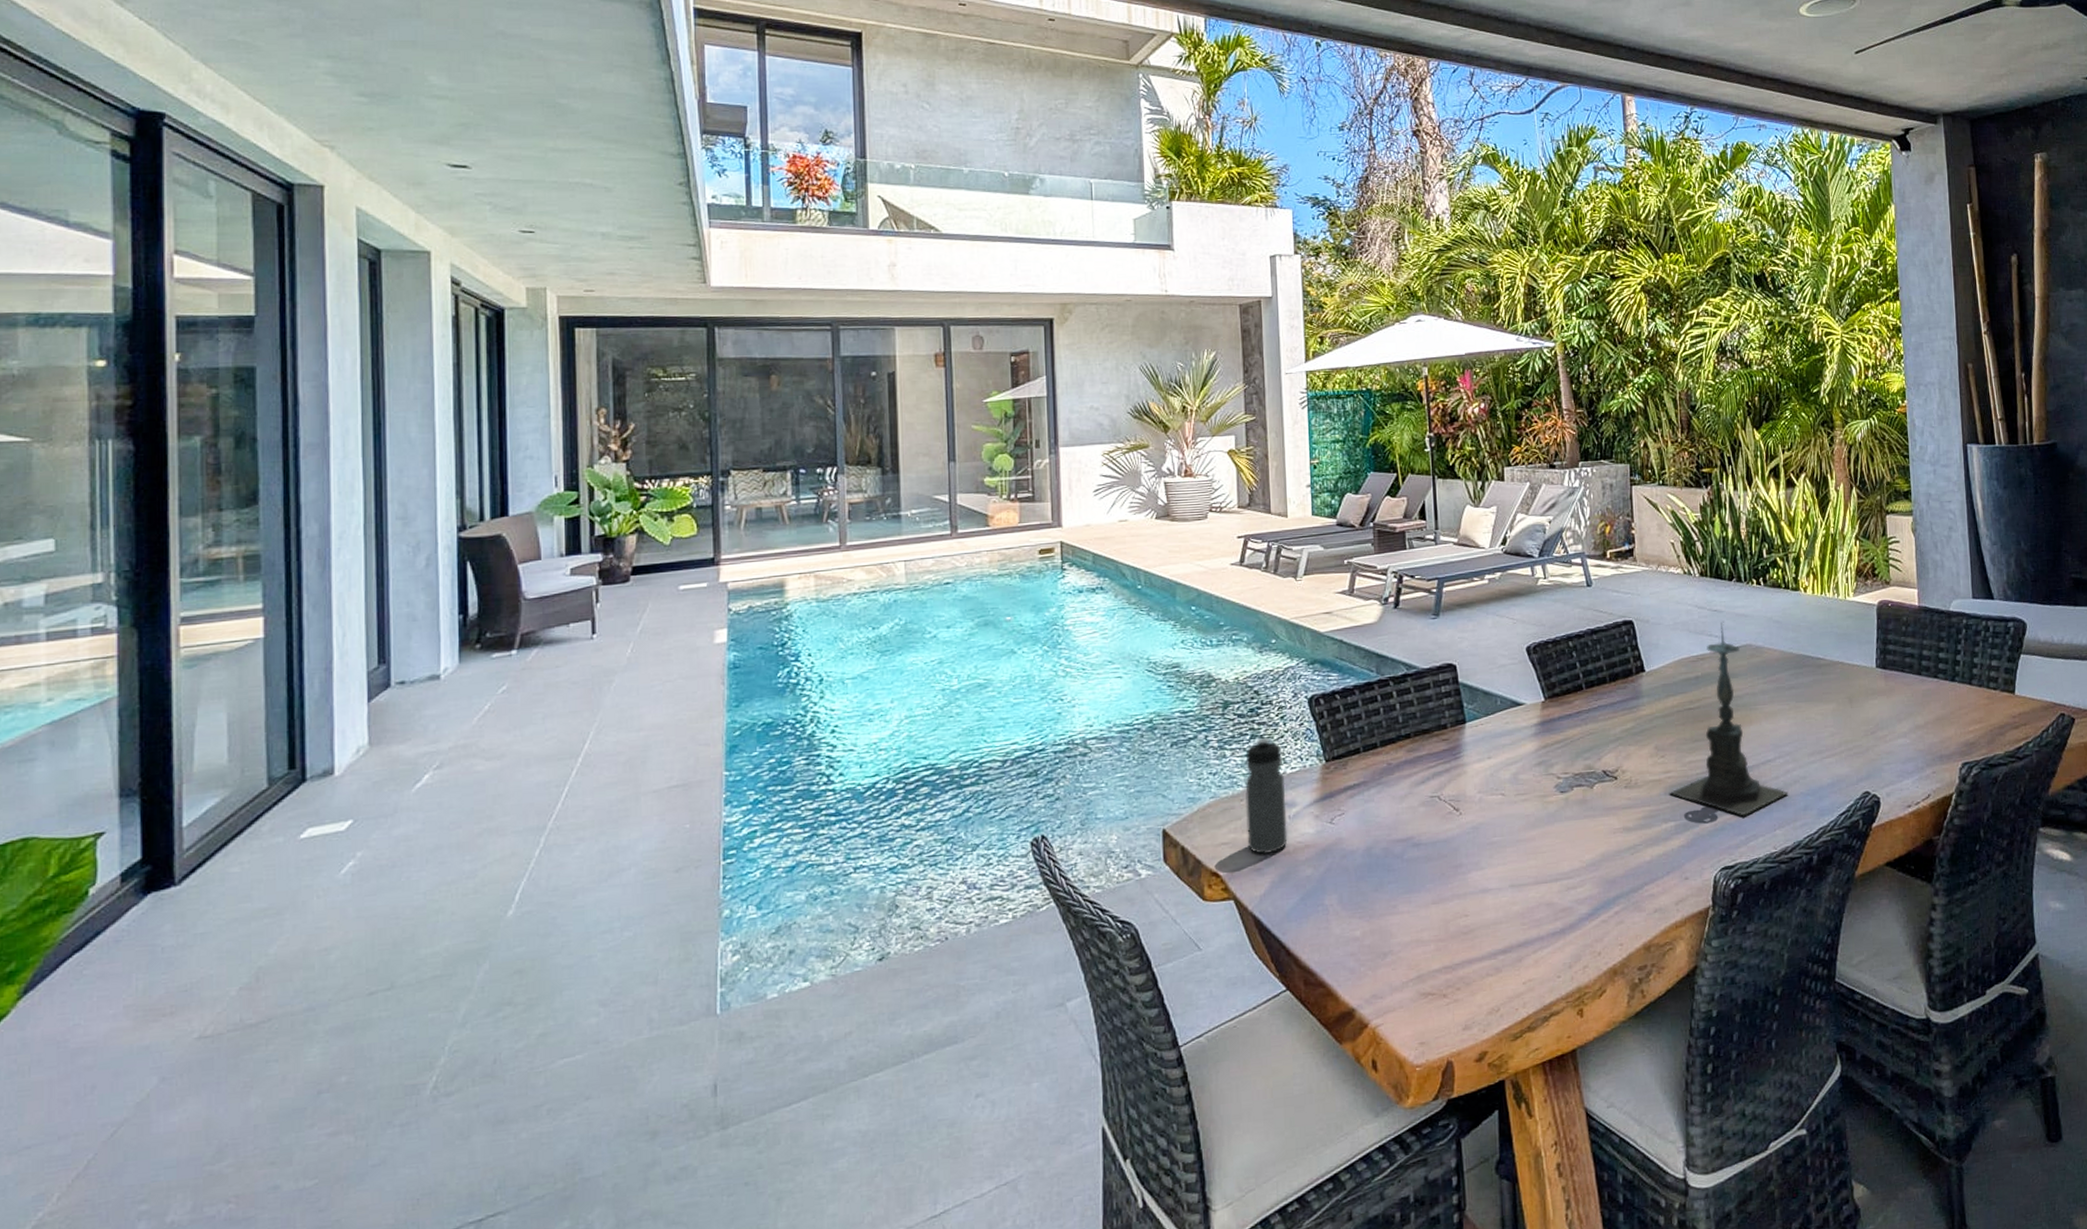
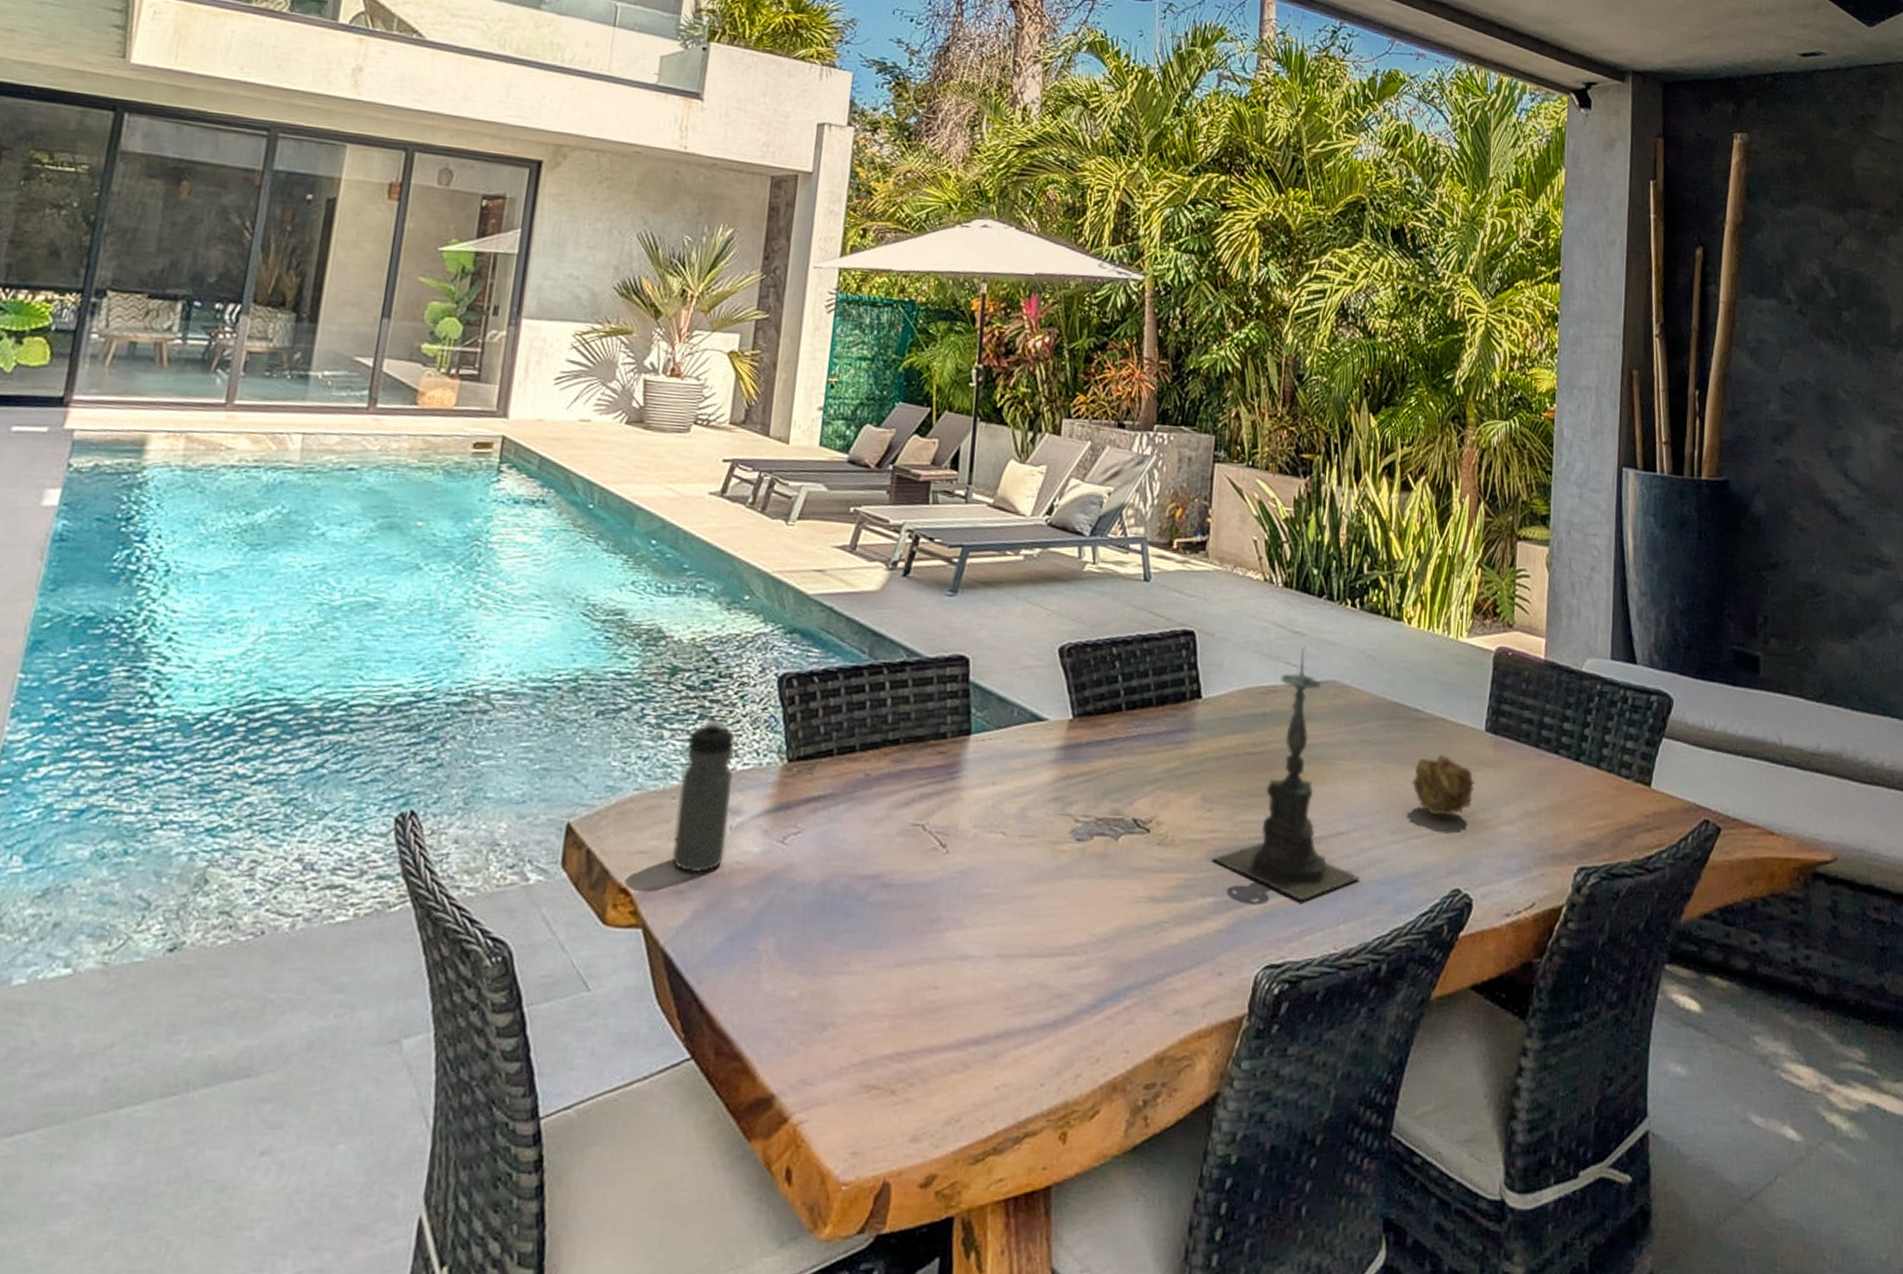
flower: none [1821,690,1873,738] -> present [1412,755,1475,818]

